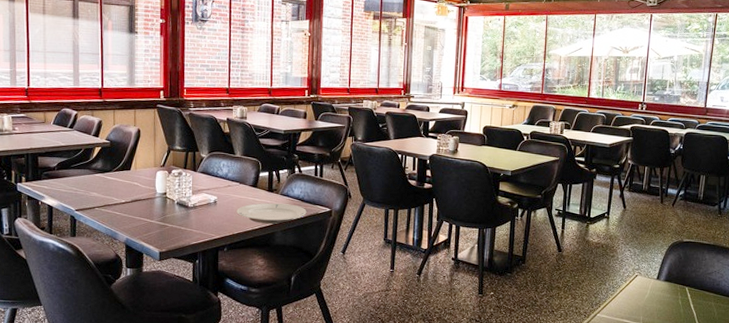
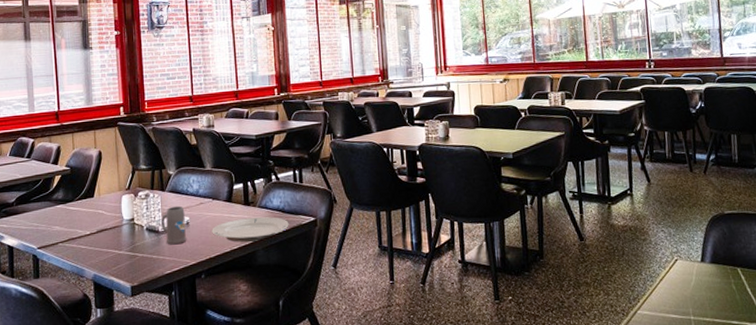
beer mug: none [190,185,214,220] -> present [160,205,187,245]

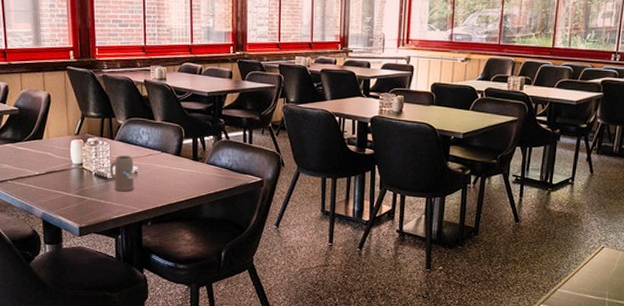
plate: present [212,217,289,242] -> none [159,173,236,196]

